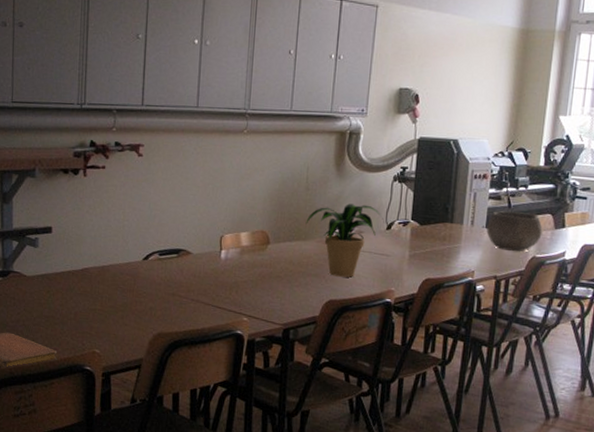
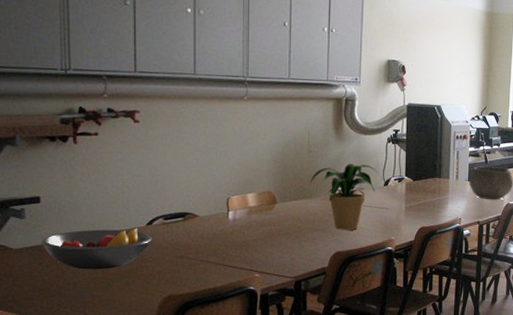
fruit bowl: none [49,261,147,302] -> present [40,227,152,270]

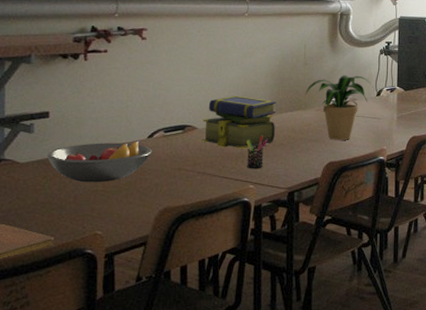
stack of books: none [204,183,280,238] -> present [202,95,276,149]
pen holder: none [250,224,272,258] -> present [246,135,268,169]

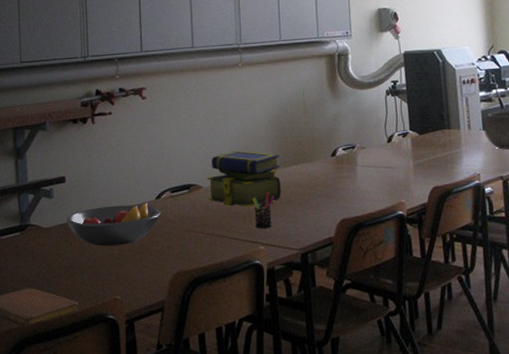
potted plant: present [305,75,375,140] -> none [308,121,385,194]

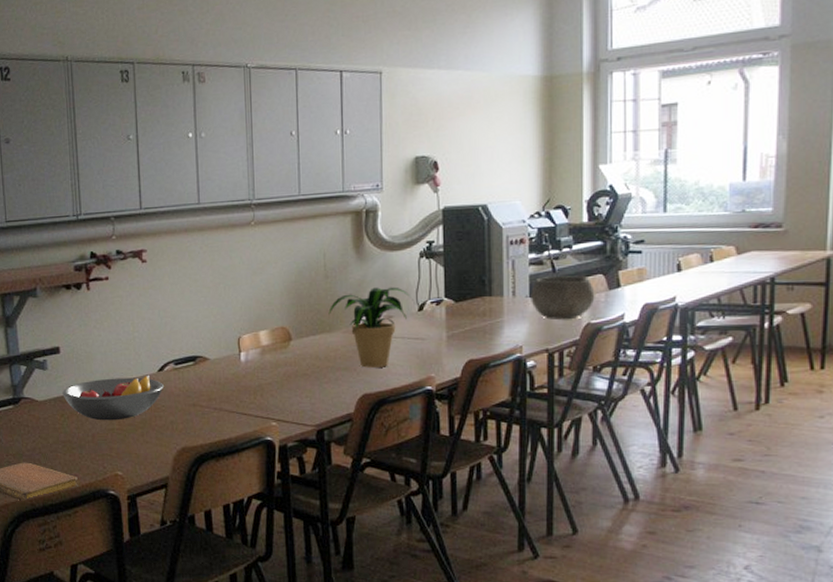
stack of books: present [207,150,281,207] -> none [214,319,296,381]
pen holder: present [253,192,274,229] -> none [265,365,289,404]
potted plant: none [308,121,385,194] -> present [328,287,416,368]

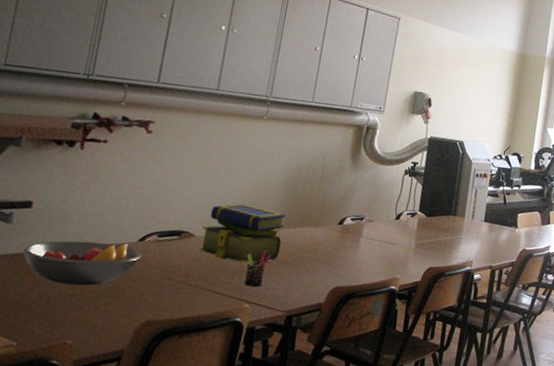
stack of books: none [214,319,296,381] -> present [198,203,285,264]
pen holder: none [265,365,289,404] -> present [244,250,271,287]
potted plant: present [328,287,416,368] -> none [318,193,395,265]
bowl: present [531,275,595,320] -> none [484,207,532,245]

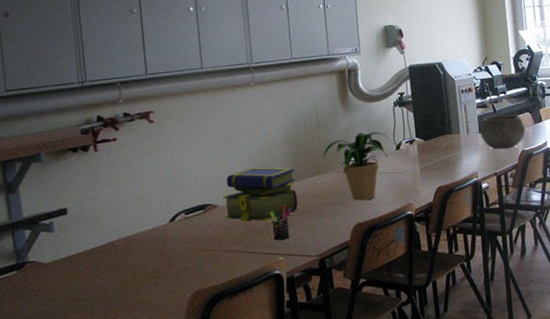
fruit bowl: present [22,241,141,286] -> none [70,226,175,275]
potted plant: none [318,193,395,265] -> present [322,131,394,201]
bowl: none [484,207,532,245] -> present [480,114,526,150]

